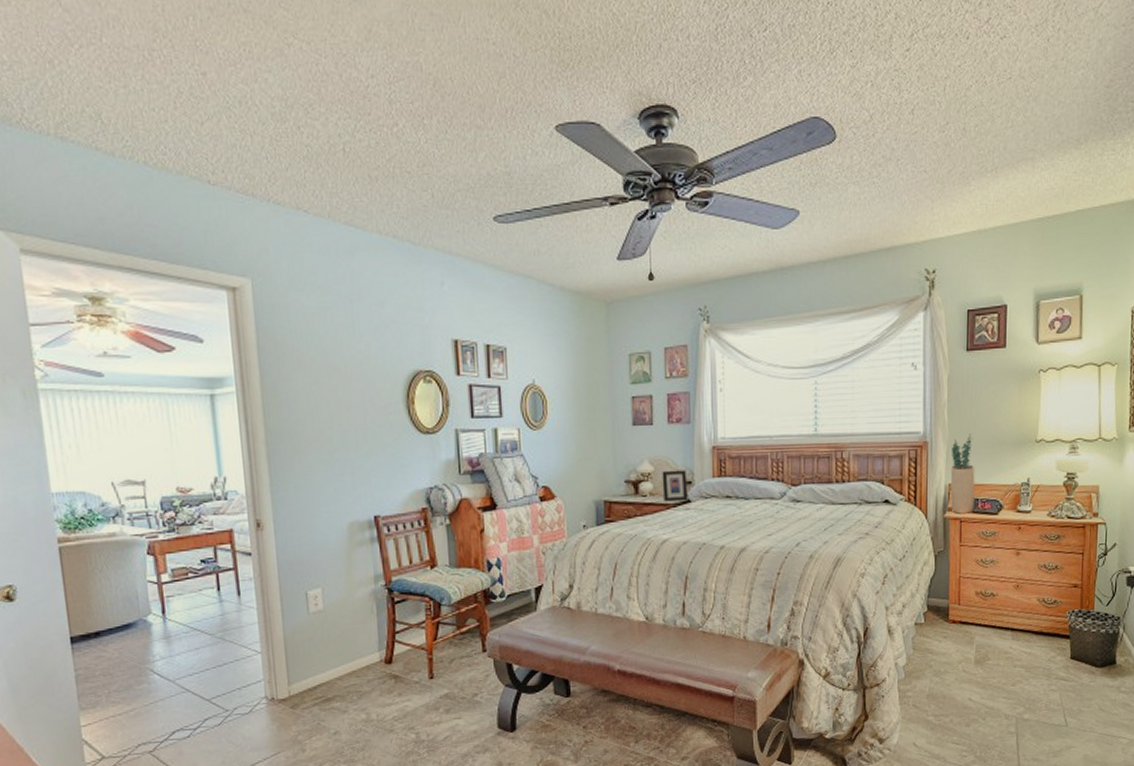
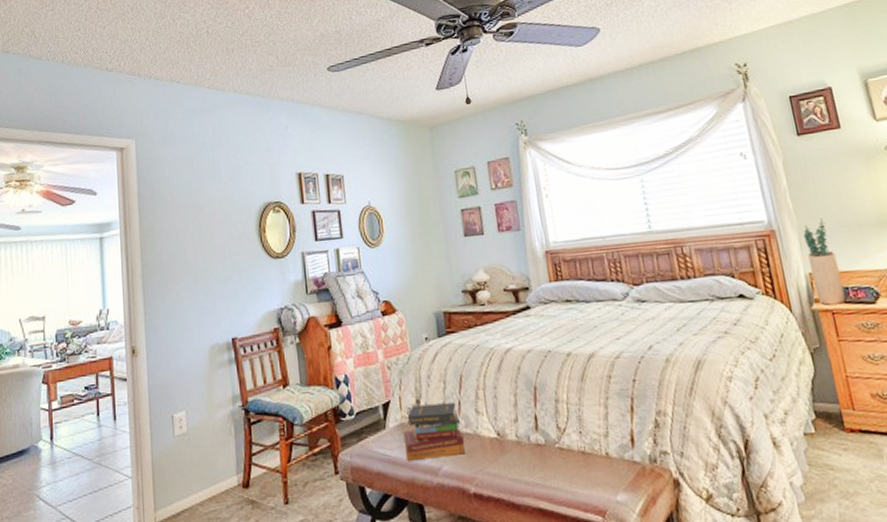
books: none [554,588,614,641] -> present [403,402,465,461]
picture frame: present [662,470,688,502] -> none [497,276,527,310]

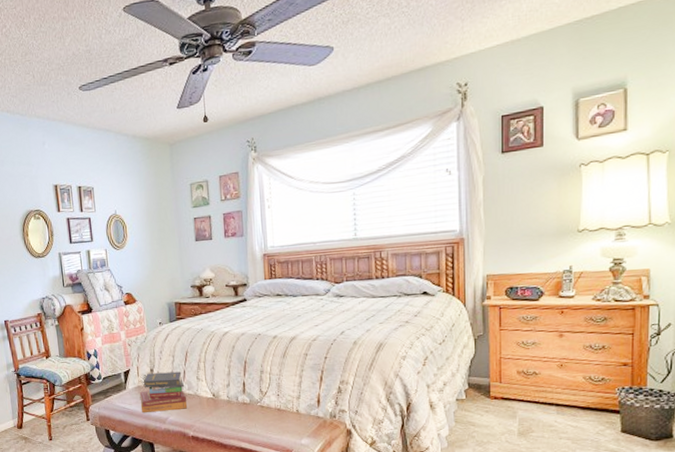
vase: present [803,218,847,305] -> none [488,228,514,302]

